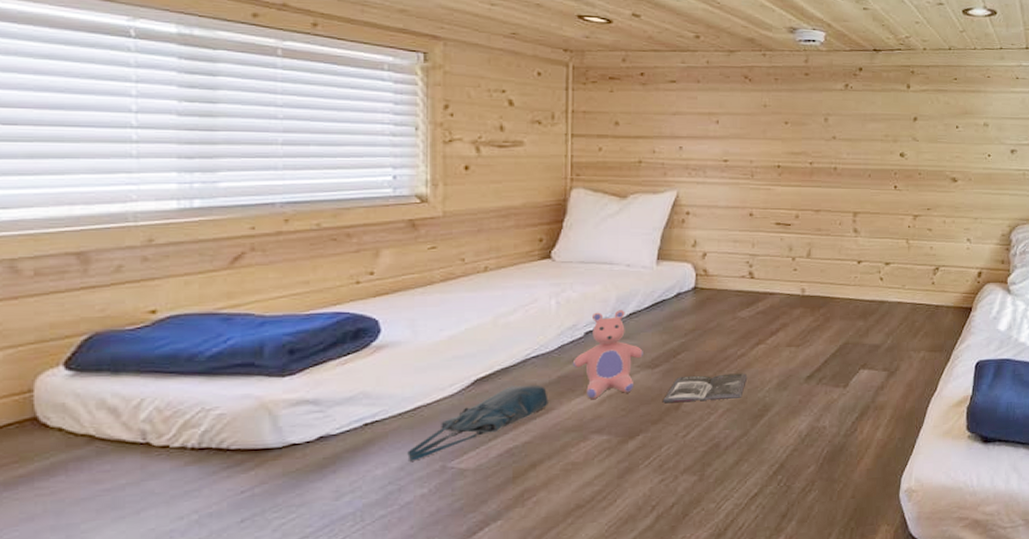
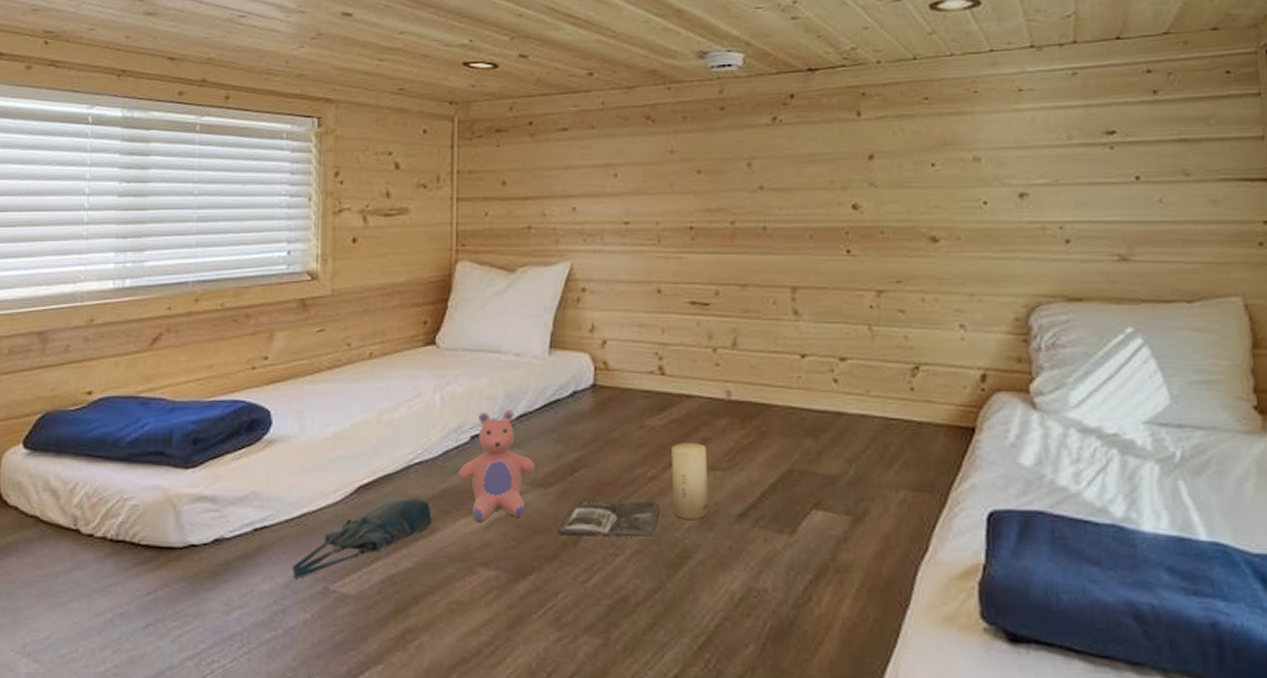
candle: none [757,328,785,384] -> present [671,443,709,521]

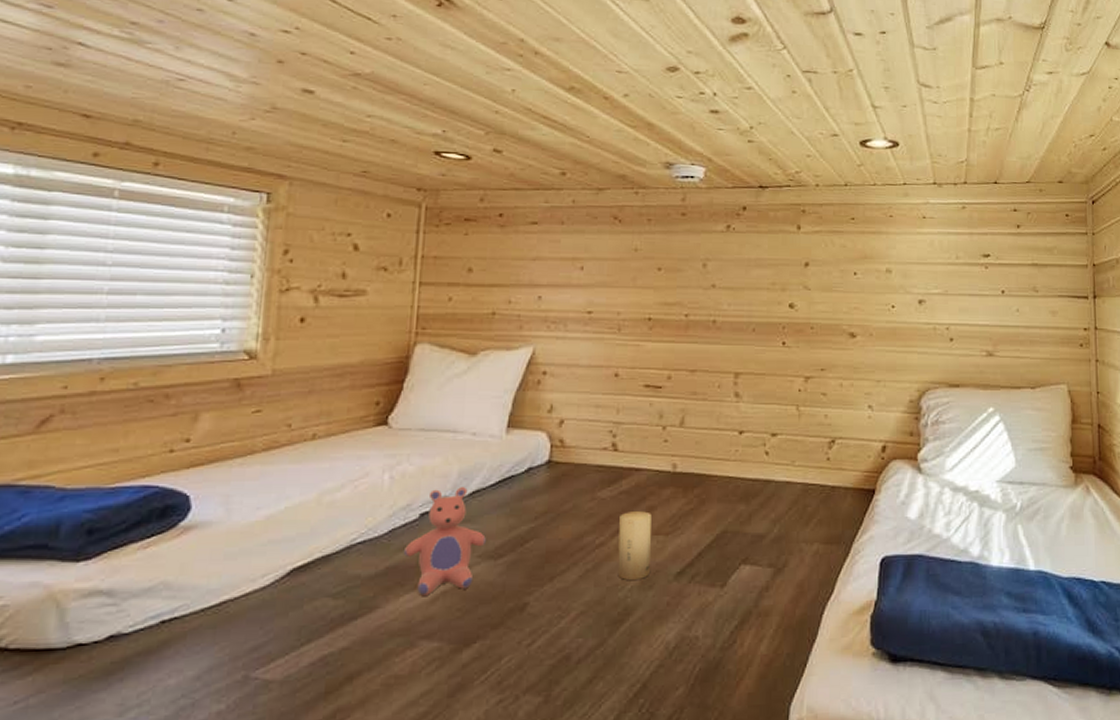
tote bag: present [292,497,432,578] -> none [206,577,373,669]
magazine: present [557,500,661,537] -> none [505,567,607,602]

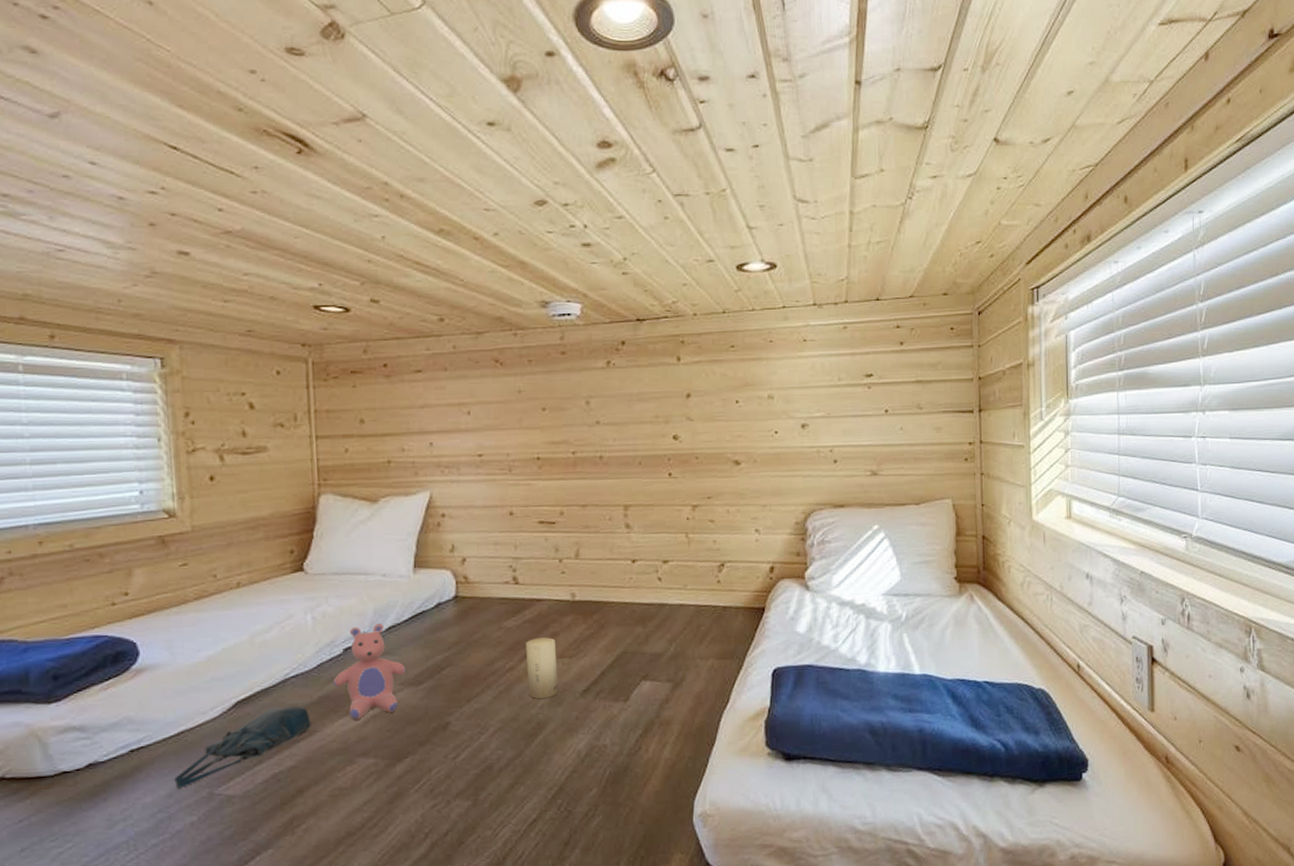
tote bag: none [206,577,373,669] -> present [174,706,311,788]

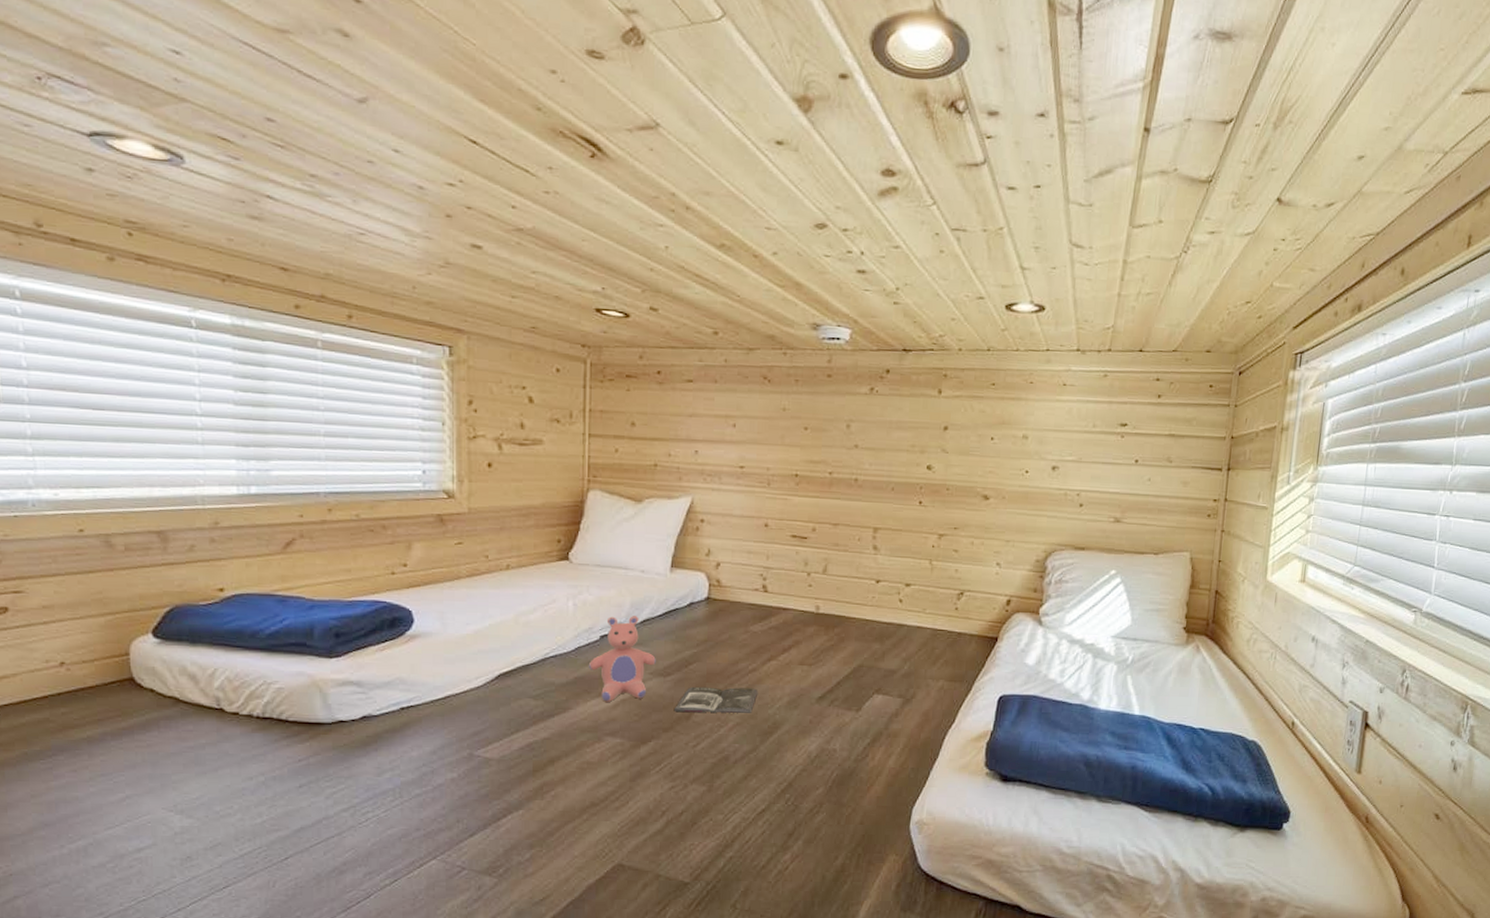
tote bag: present [174,706,311,788] -> none [439,683,566,747]
magazine: none [429,688,518,722] -> present [673,686,759,713]
candle: present [526,637,559,700] -> none [768,644,797,702]

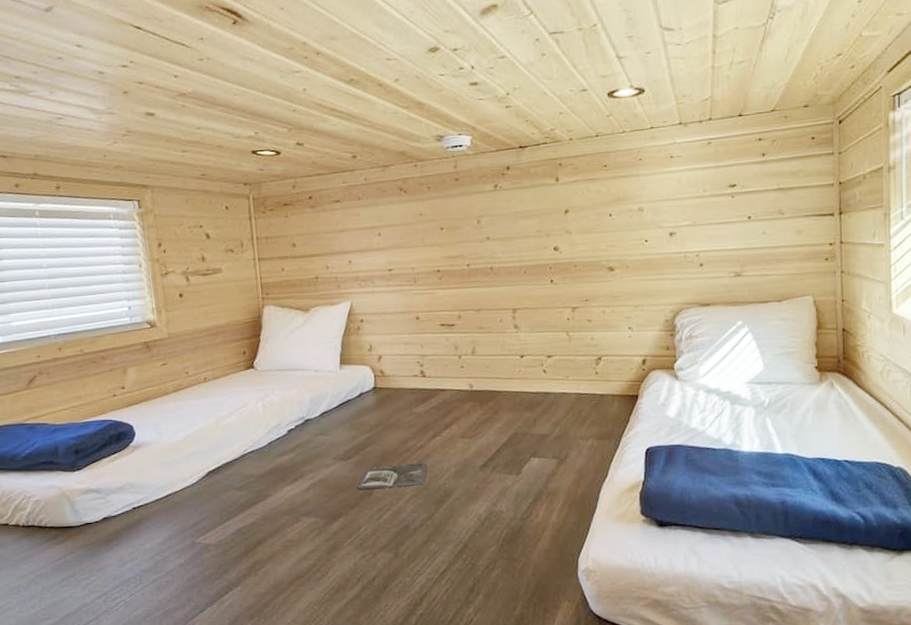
teddy bear: present [588,616,657,702] -> none [280,410,338,487]

